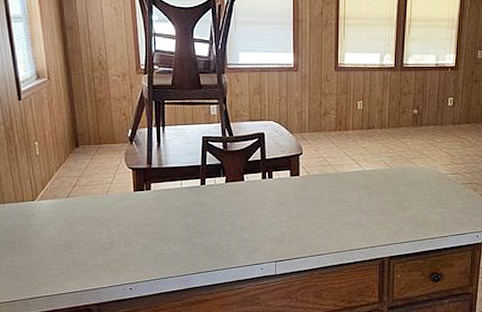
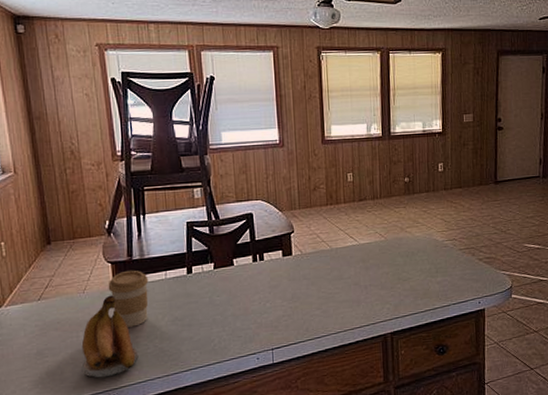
banana: none [103,198,154,272] -> present [81,295,139,378]
coffee cup: none [128,177,165,229] -> present [108,270,149,327]

